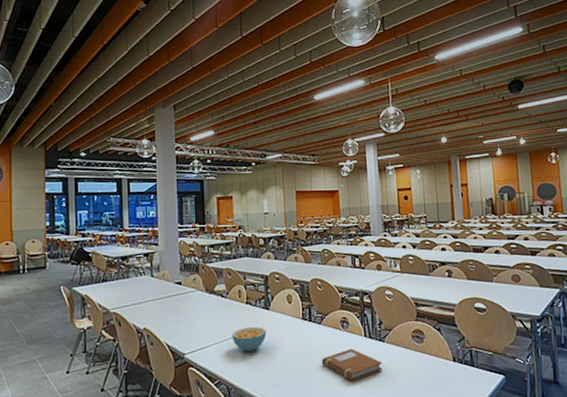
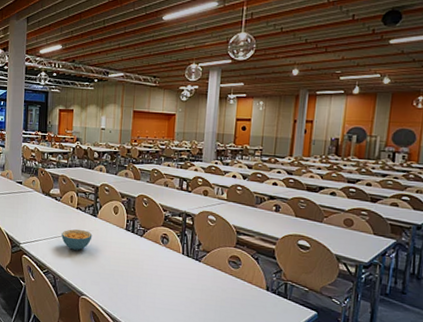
notebook: present [321,348,382,382] -> none [138,262,196,292]

